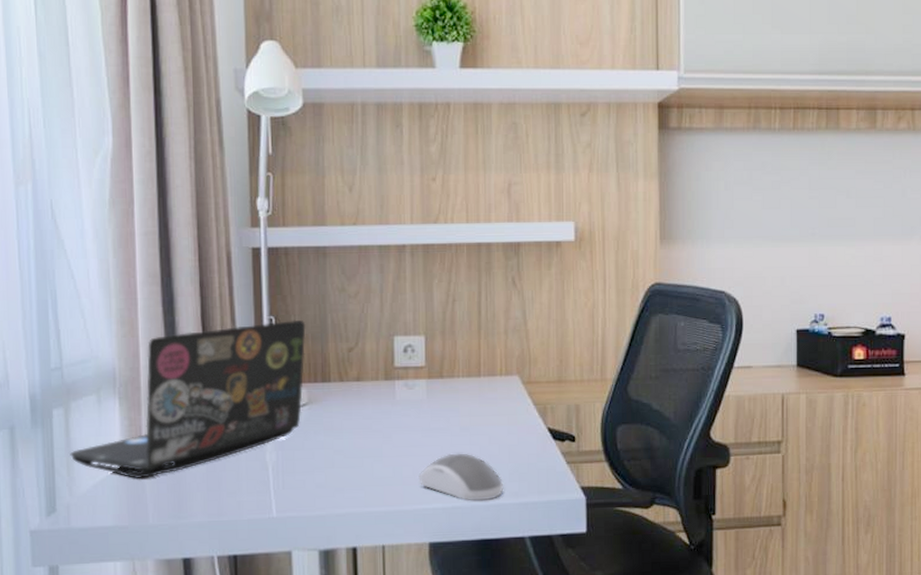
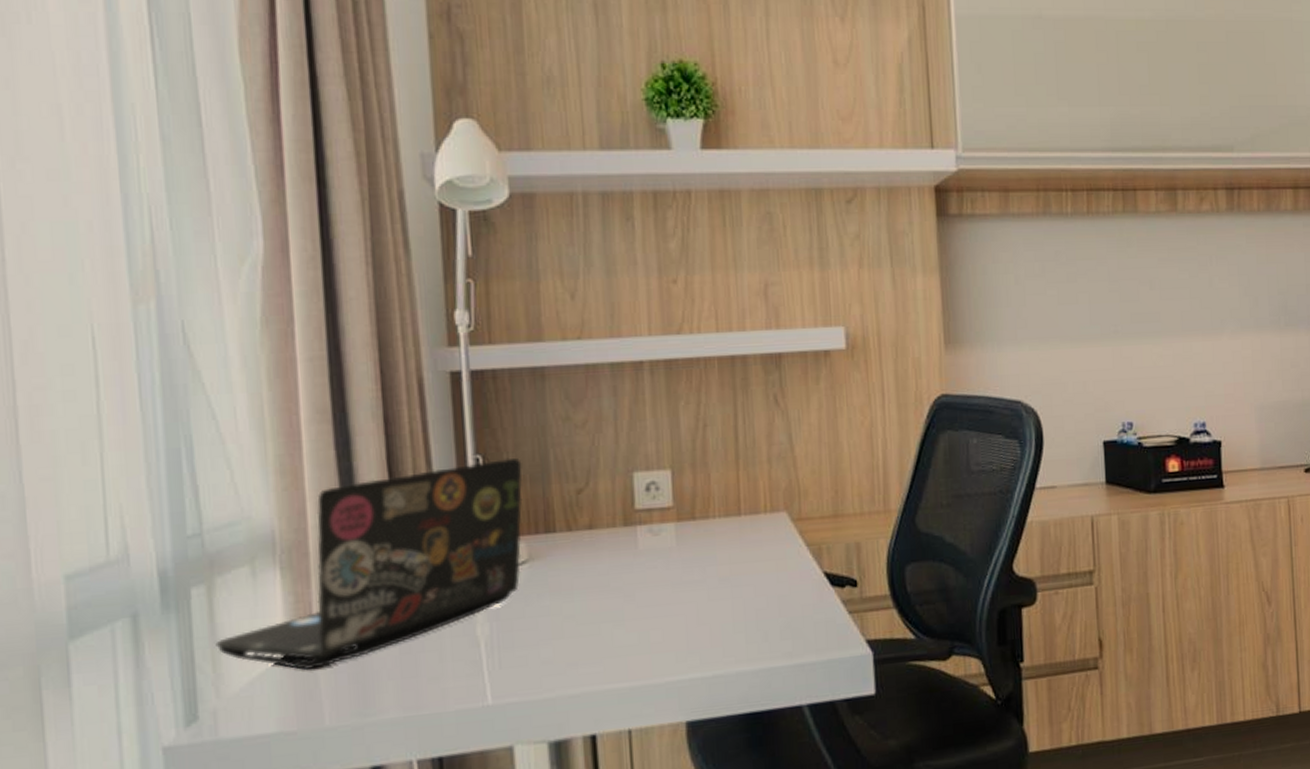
computer mouse: present [418,453,504,502] -> none [670,609,775,668]

